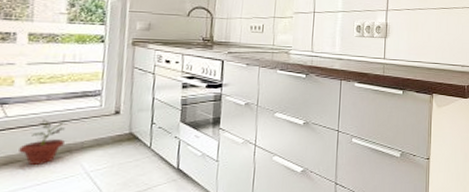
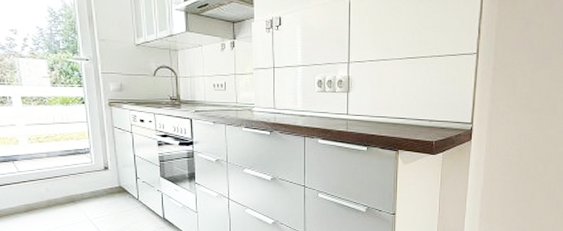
potted plant: present [18,119,68,165] -> none [34,174,68,212]

